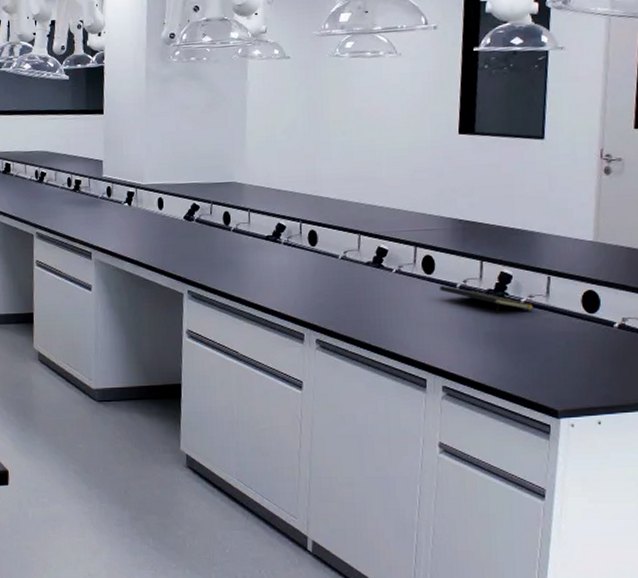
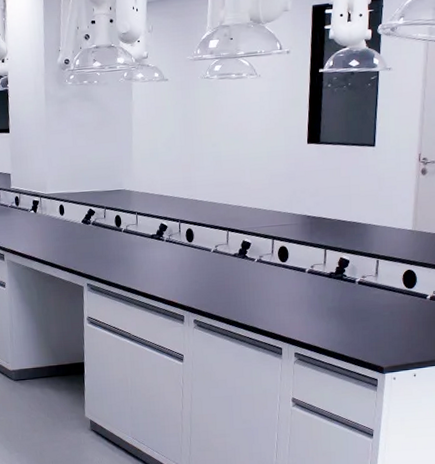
notepad: present [440,286,534,315] -> none [292,271,366,293]

